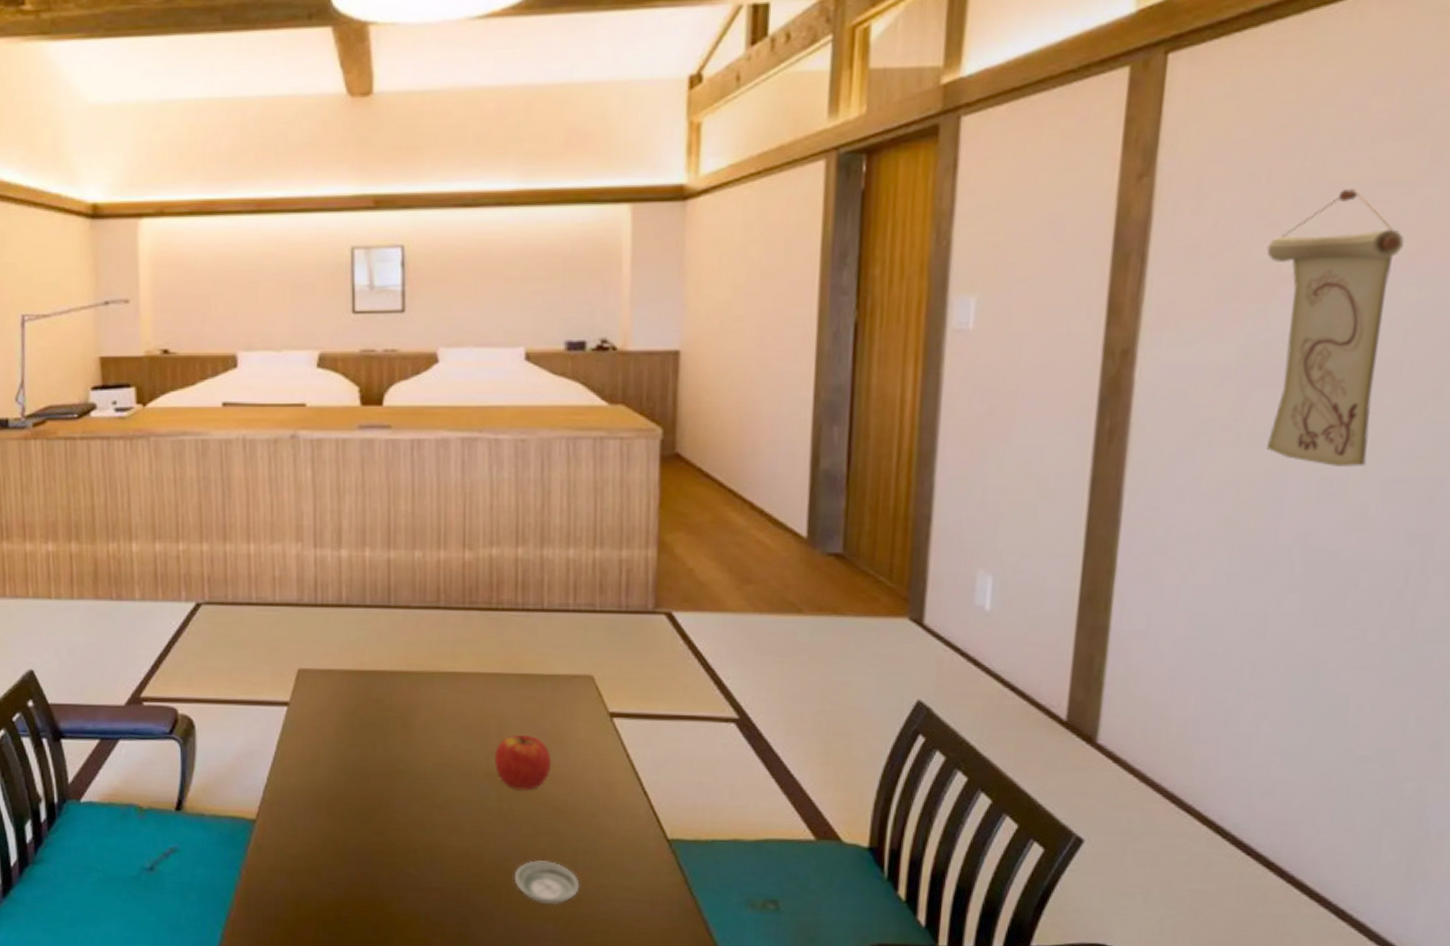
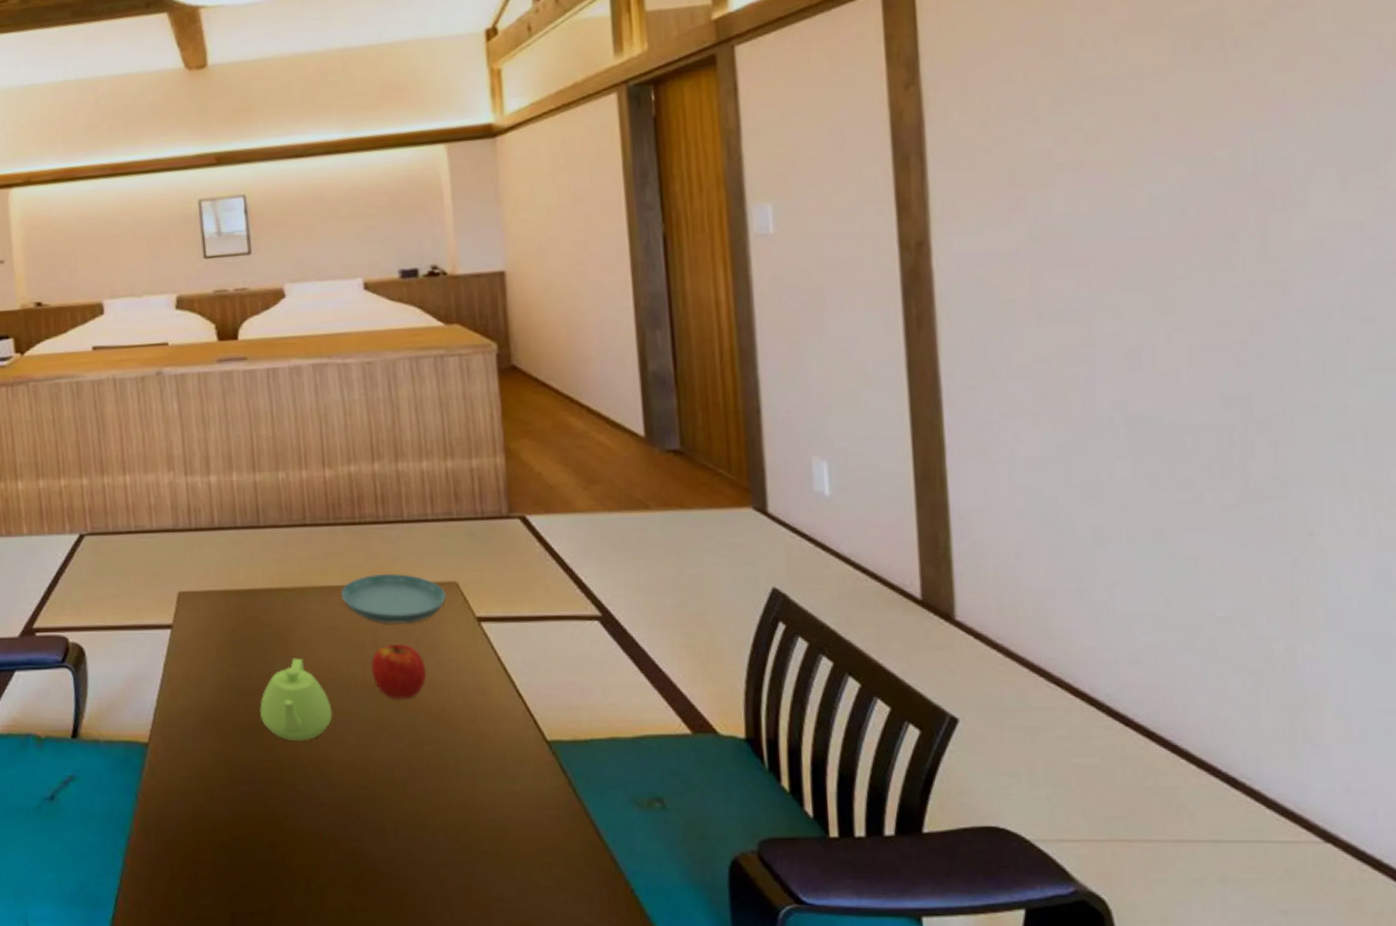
teapot: none [375,743,450,826] -> present [260,658,333,740]
saucer: none [469,663,580,715] -> present [340,574,446,624]
saucer: present [514,860,580,905] -> none [401,769,467,815]
wall scroll: present [1266,189,1404,467] -> none [1036,82,1169,337]

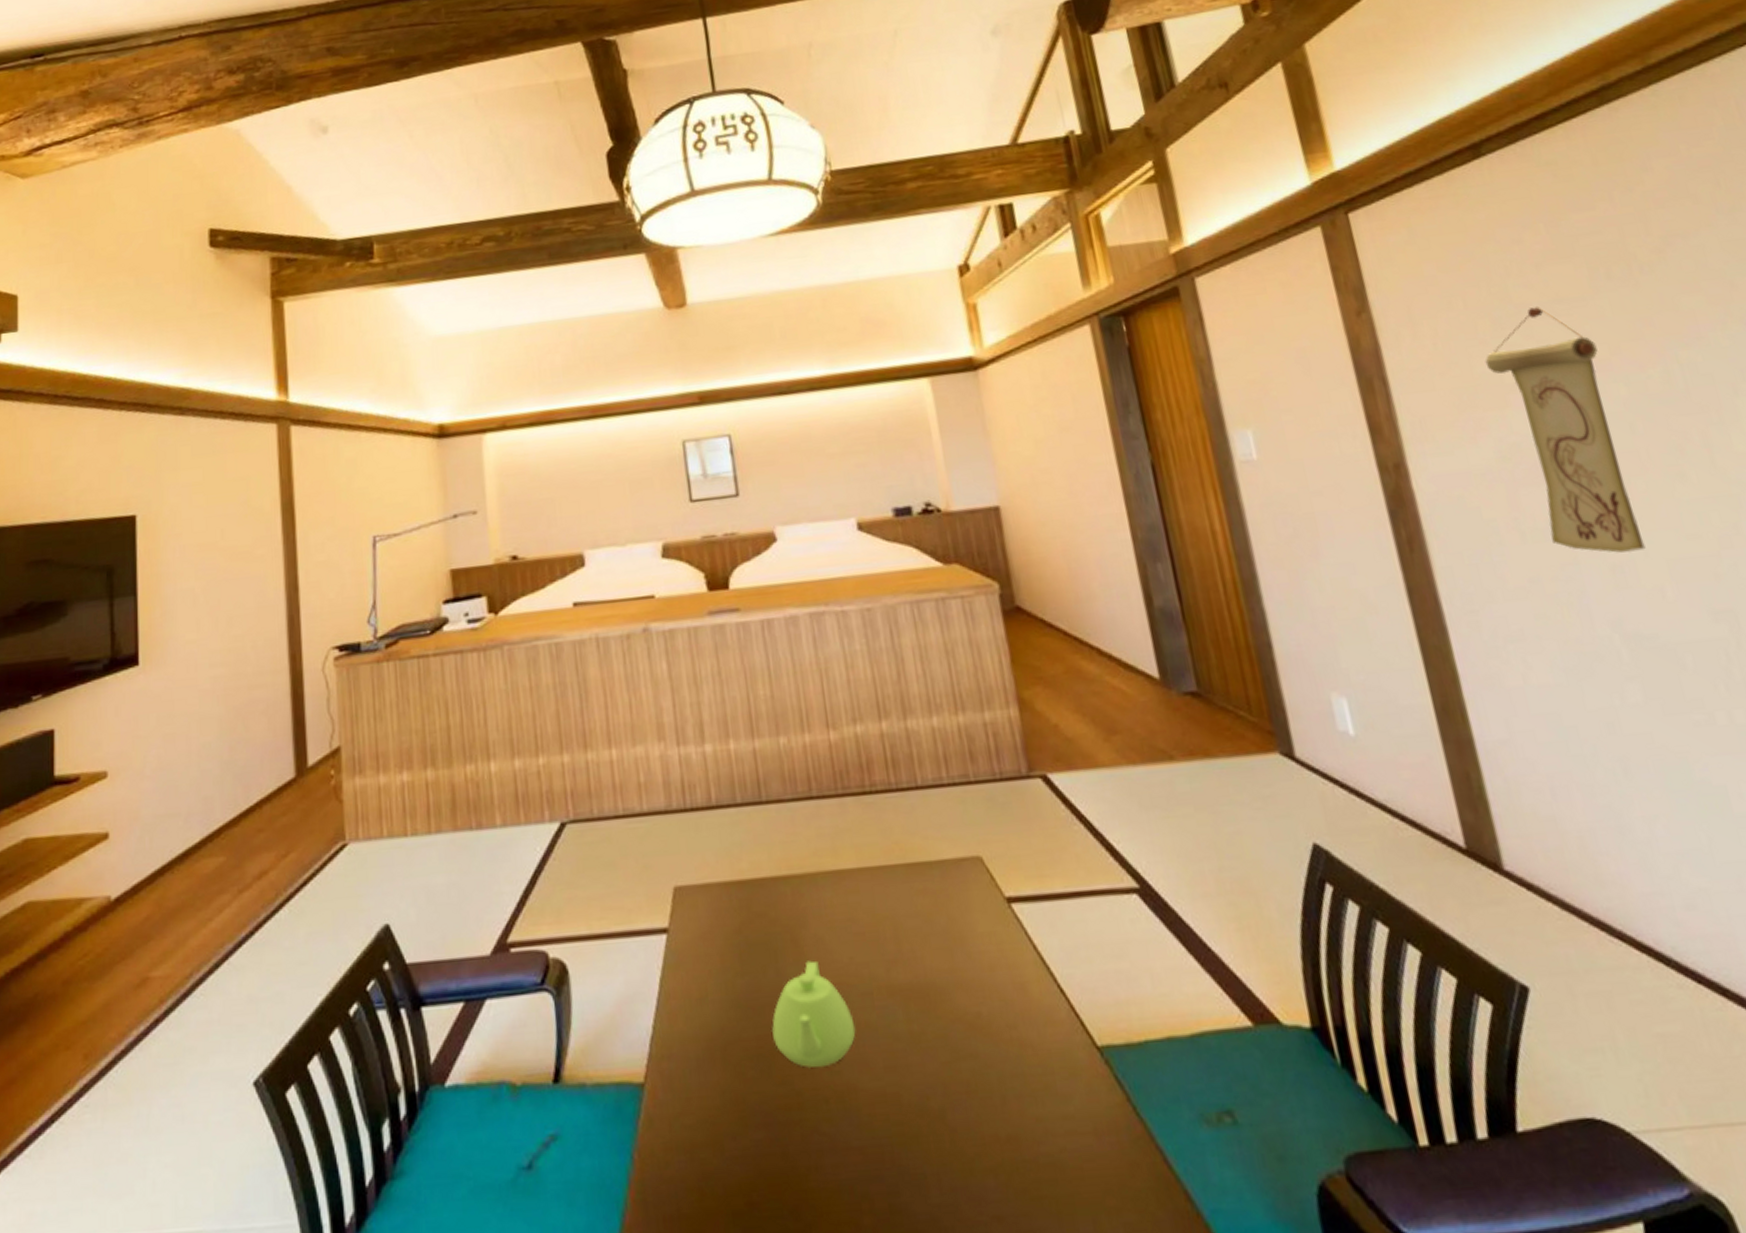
saucer: present [340,574,446,624] -> none [855,850,971,912]
apple: present [371,644,427,700] -> none [894,936,958,1006]
wall scroll: none [1036,82,1169,337] -> present [1484,307,1646,553]

